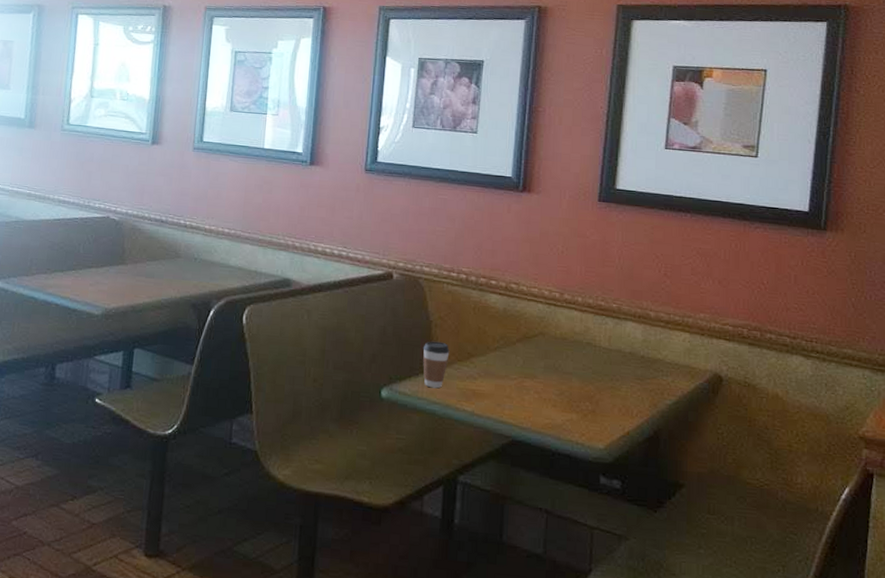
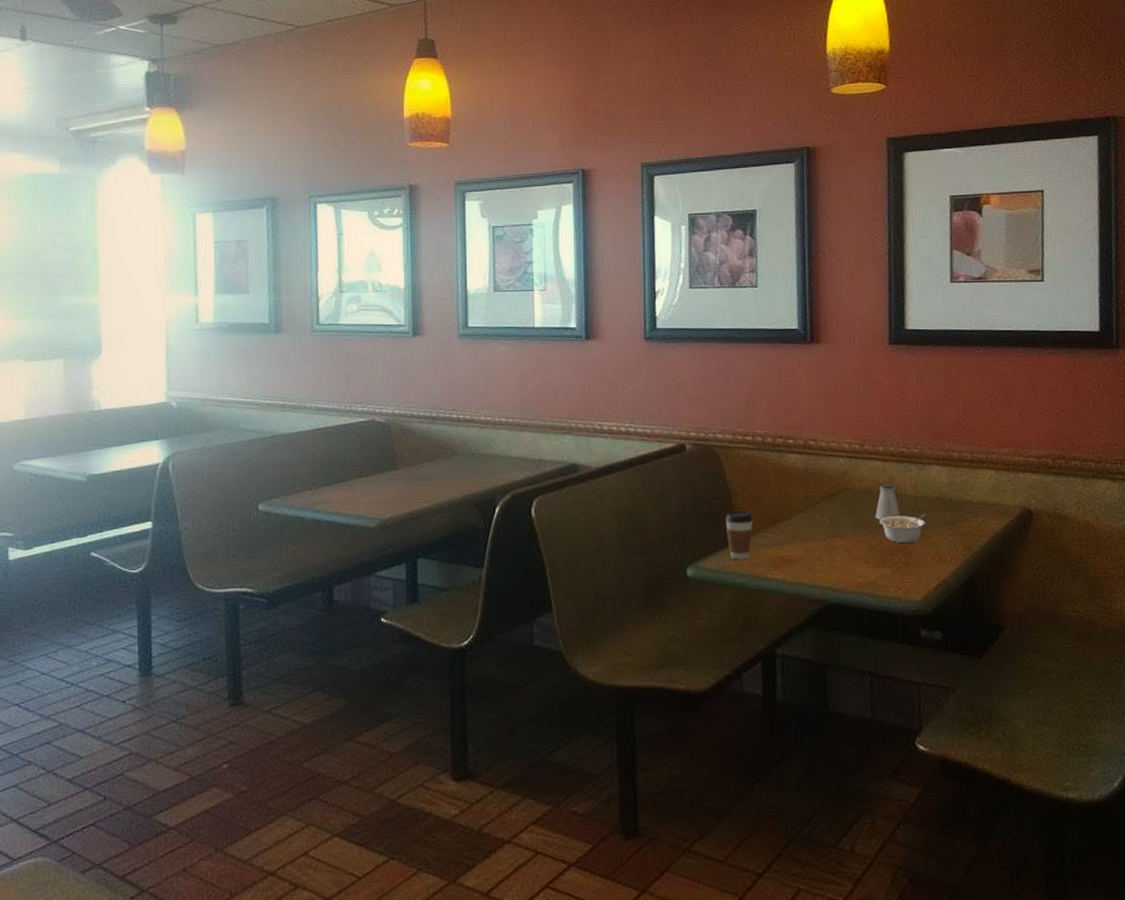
saltshaker: none [567,333,592,368] -> present [875,483,901,521]
legume: none [570,364,618,393] -> present [879,513,926,544]

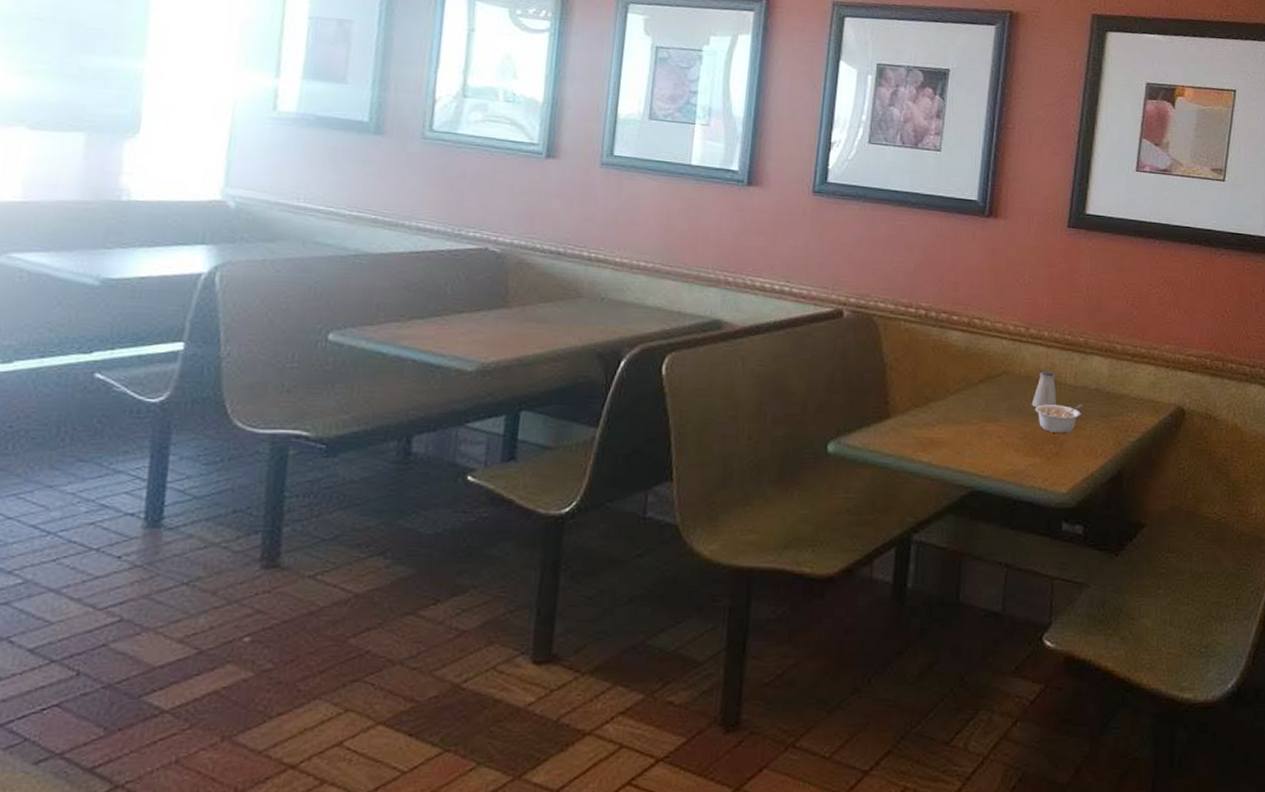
coffee cup: present [725,510,753,561] -> none [875,386,906,439]

